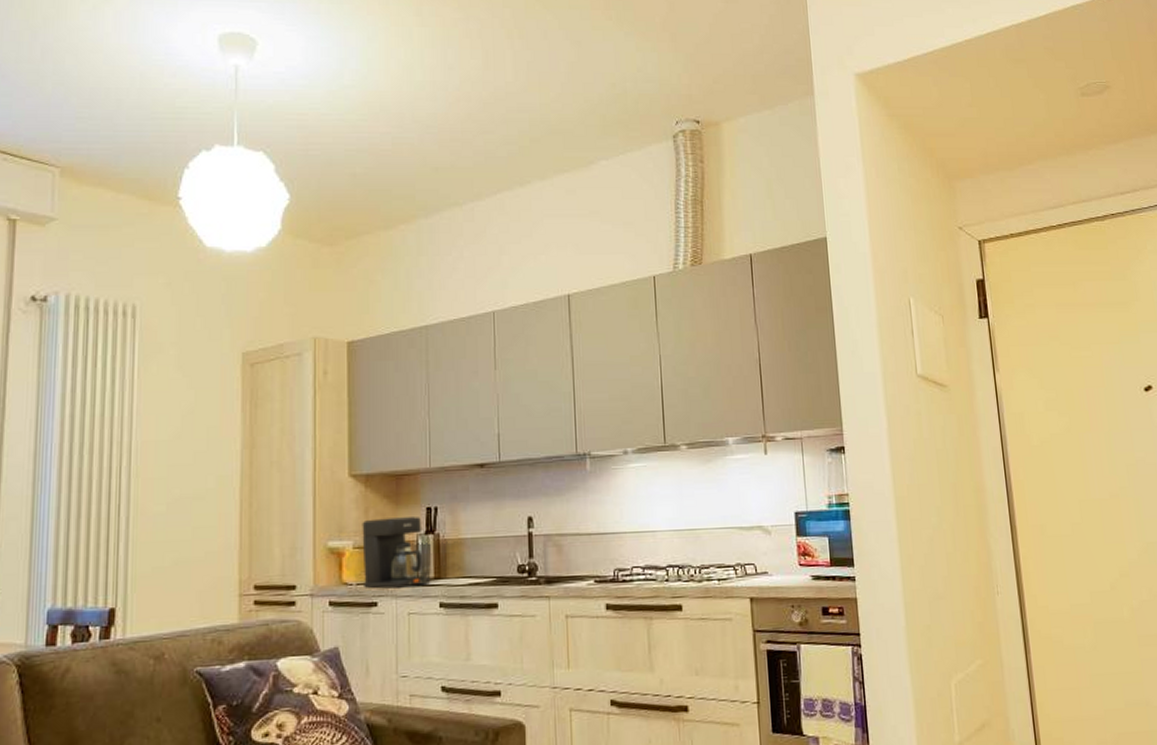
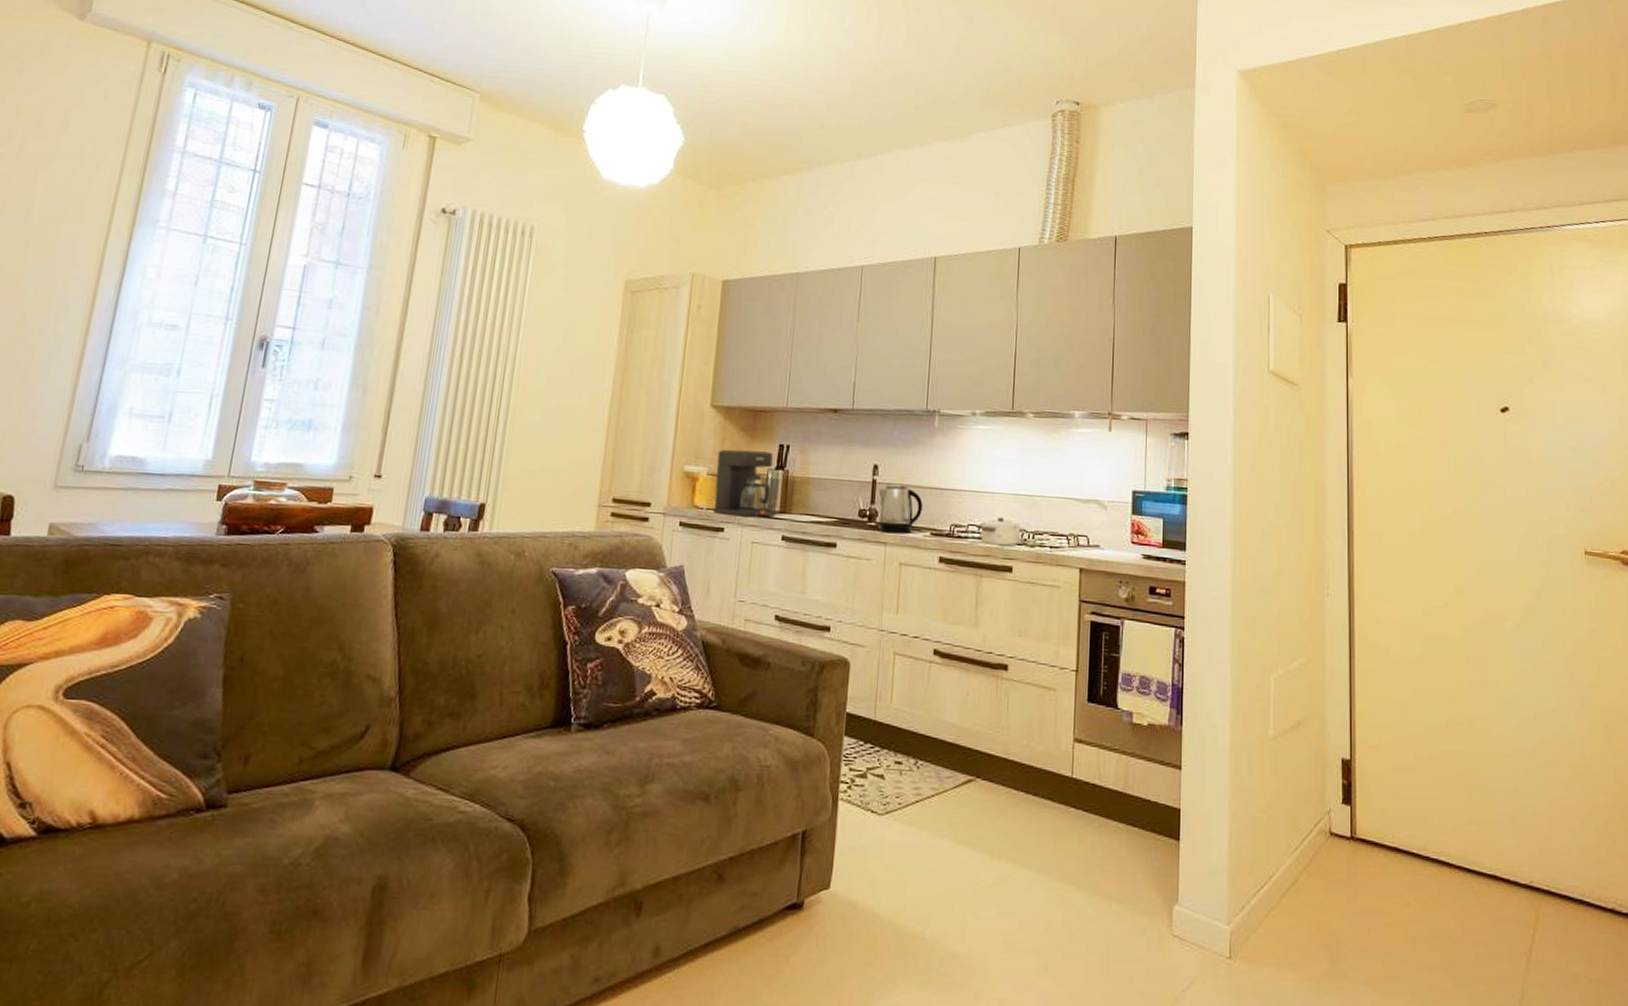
kettle: none [536,535,583,587] -> present [879,484,923,534]
cooking pot: none [646,556,686,586] -> present [981,517,1020,547]

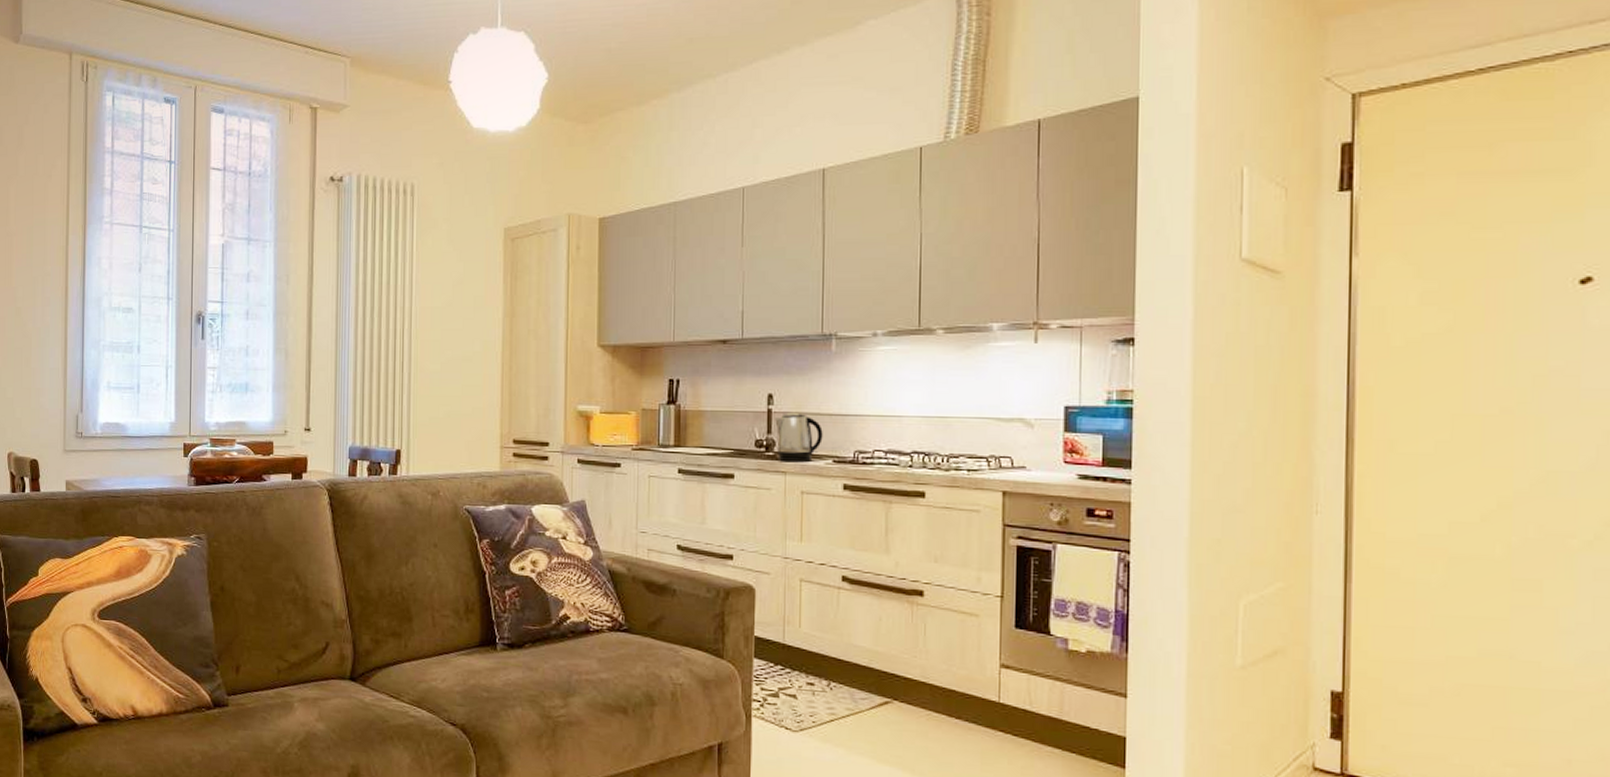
coffee maker: present [713,449,777,519] -> none [608,387,671,454]
cooking pot: present [981,517,1020,547] -> none [888,442,932,471]

